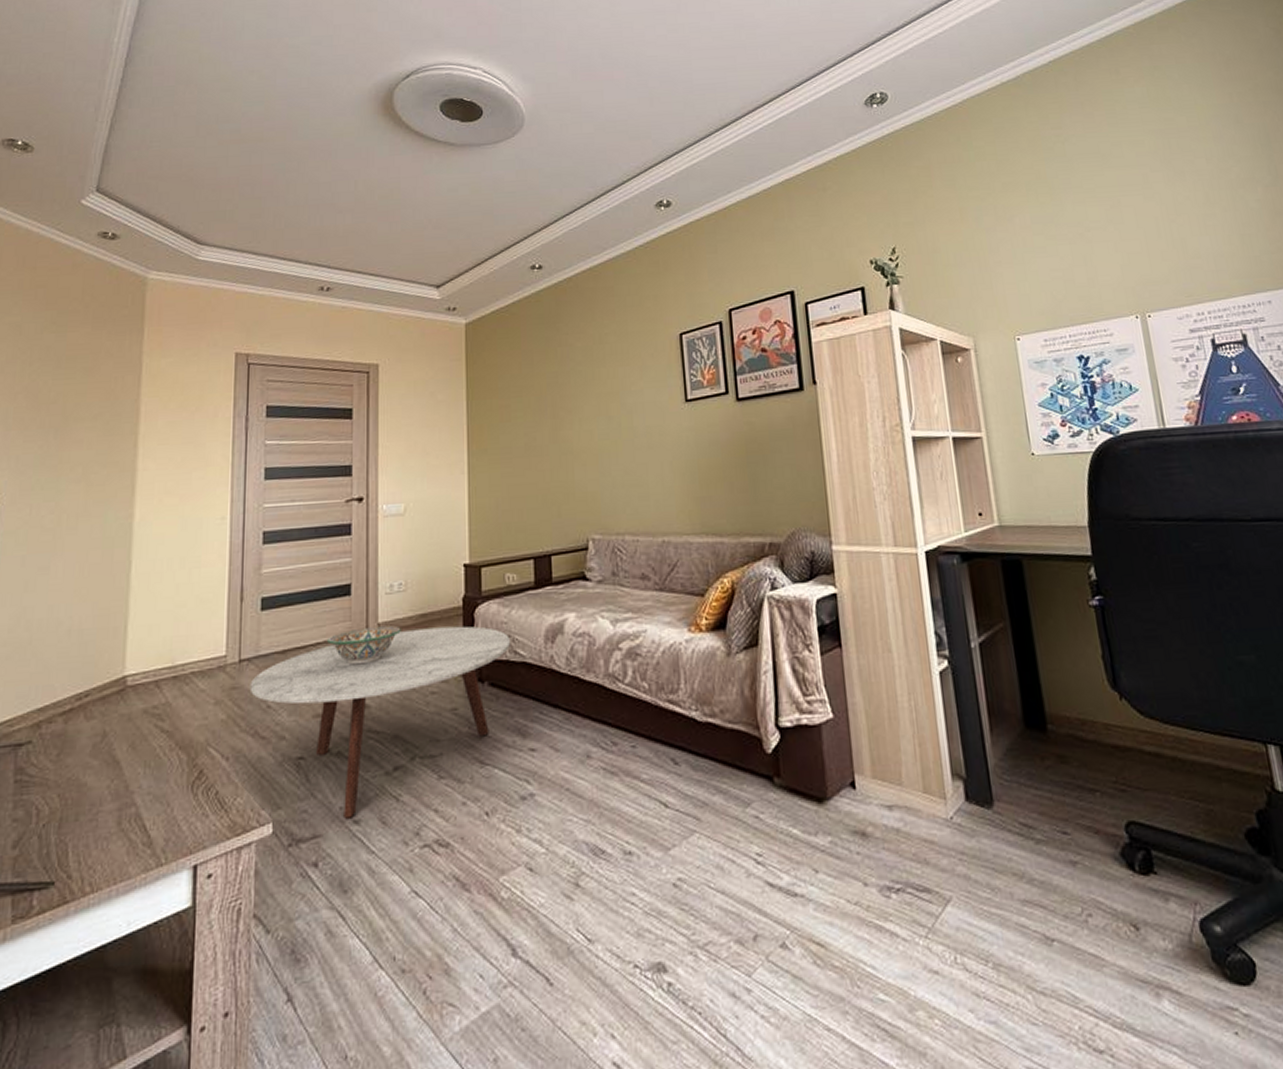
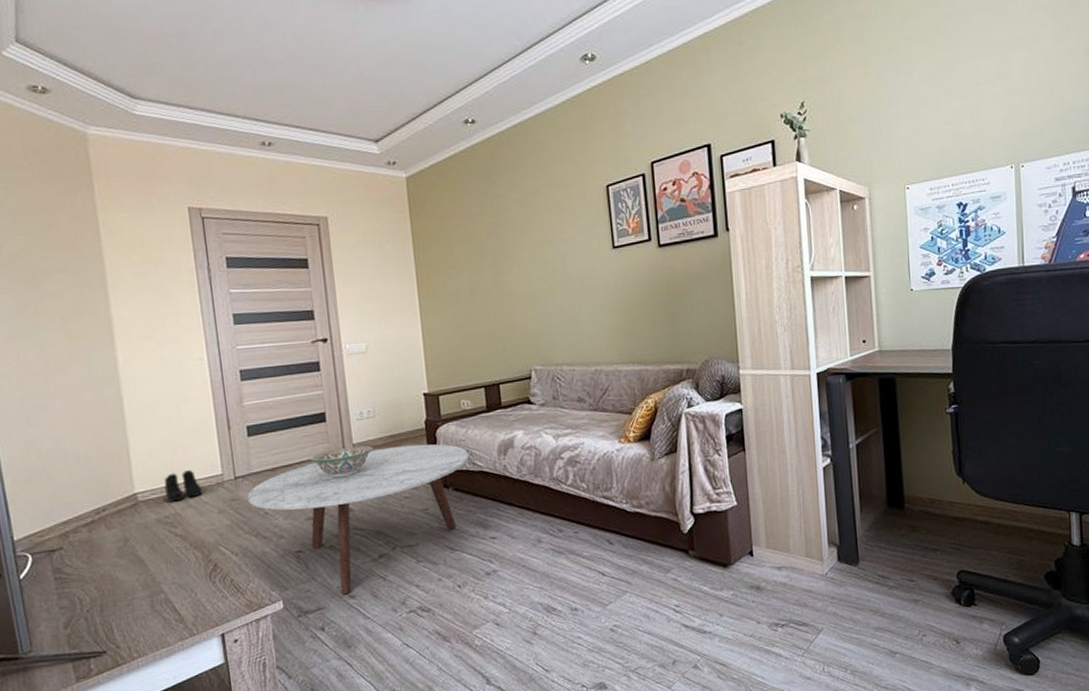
boots: none [158,649,200,689] -> present [164,470,202,502]

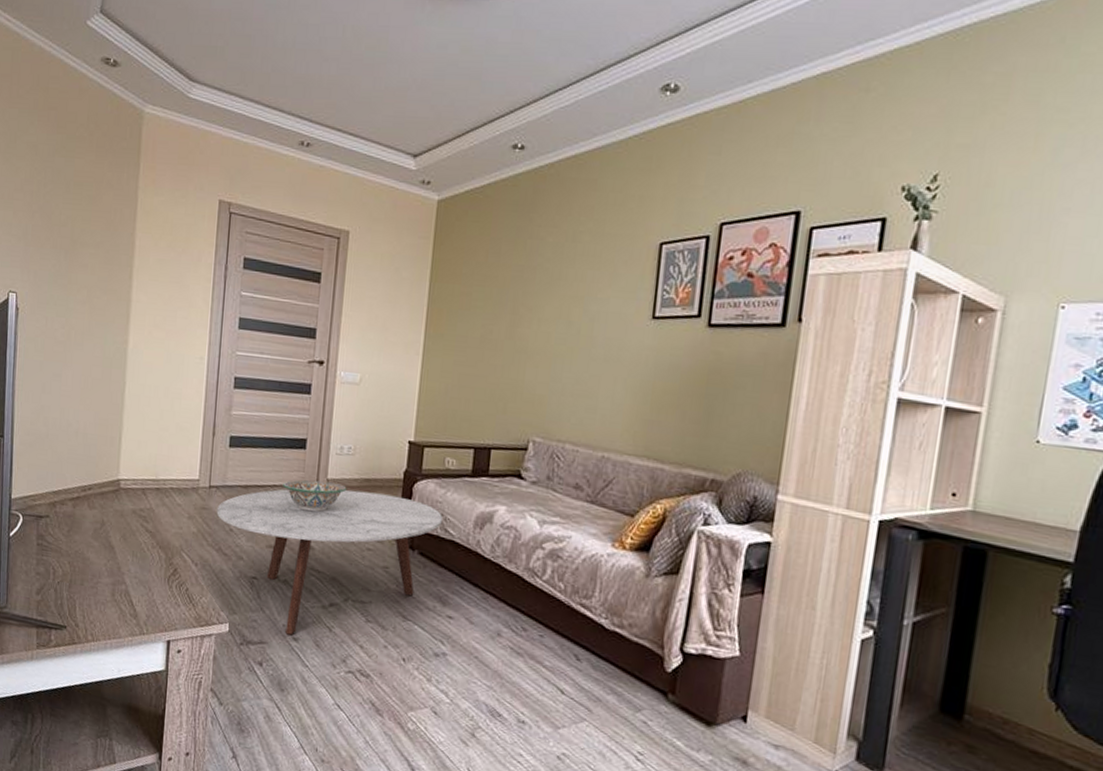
boots: present [164,470,202,502] -> none [144,467,178,497]

